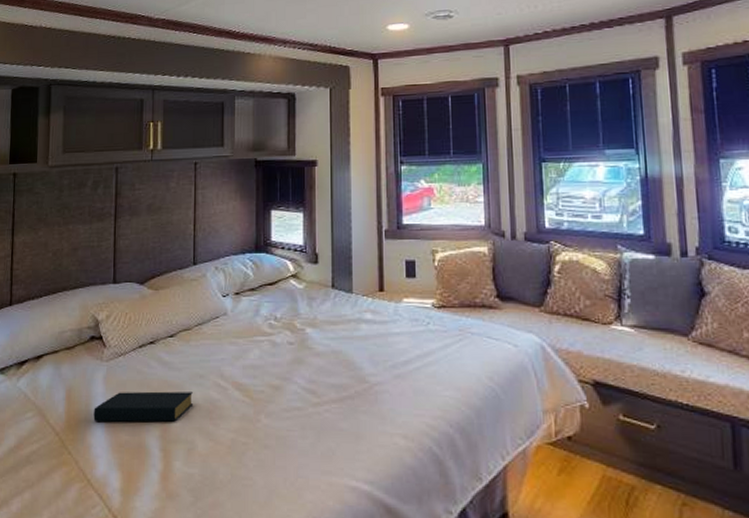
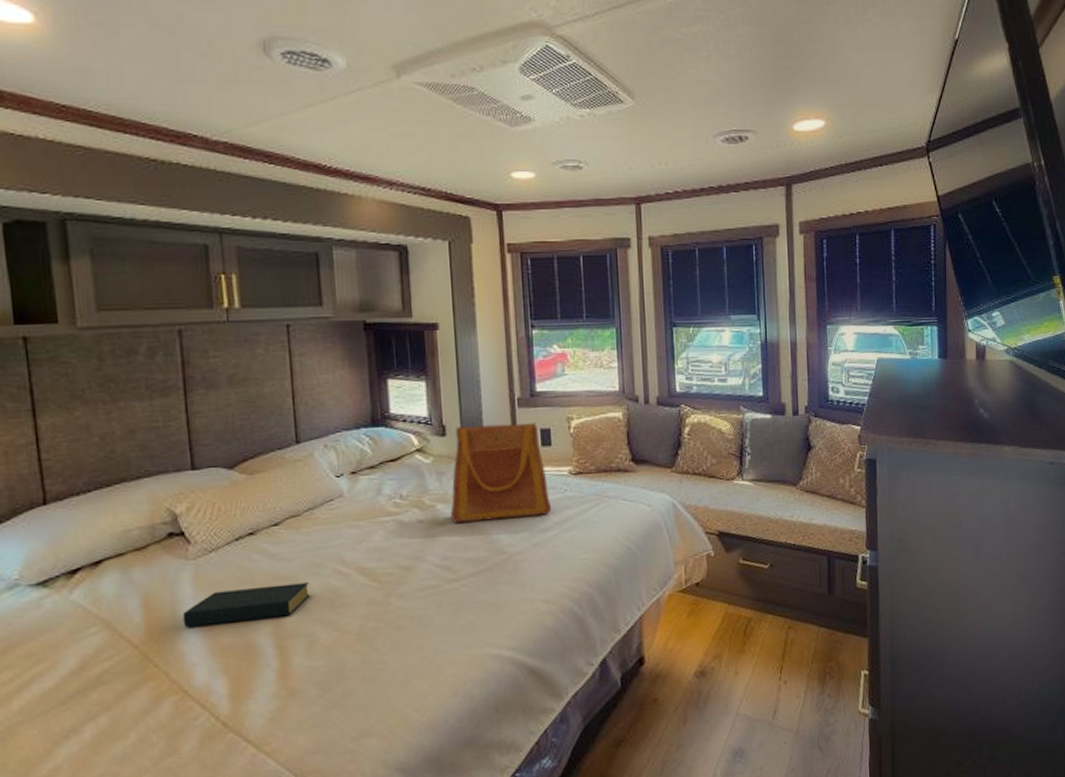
tote bag: none [318,254,414,348] -> present [450,422,552,523]

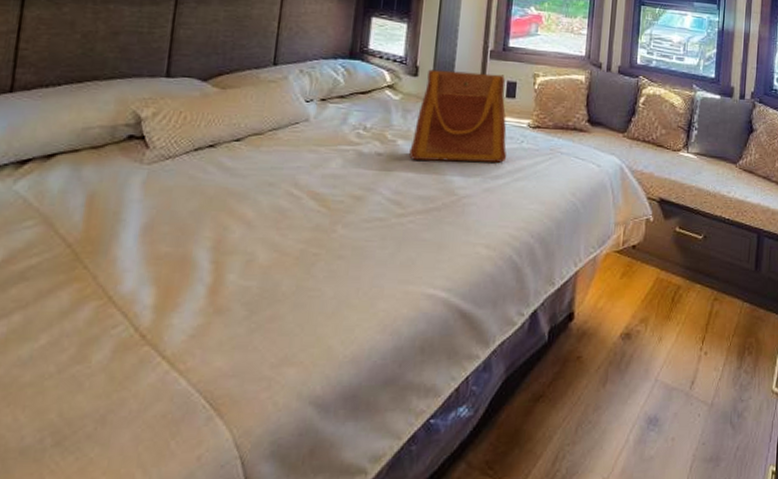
hardback book: present [182,582,311,628] -> none [123,199,258,233]

